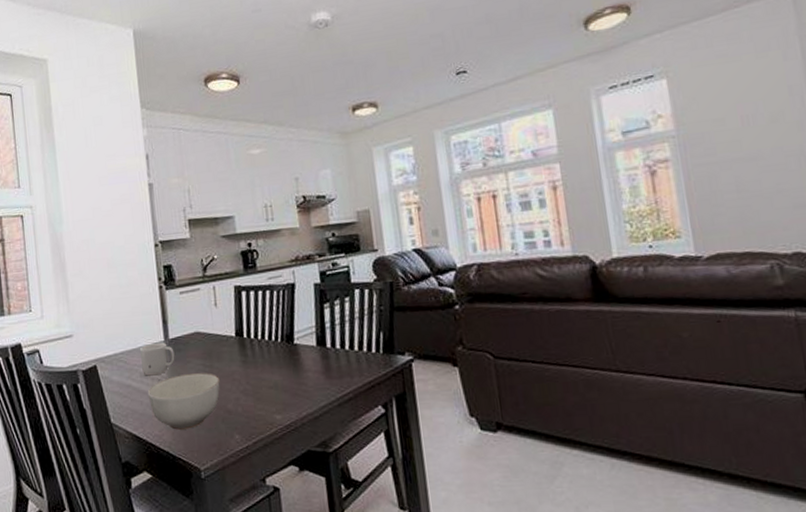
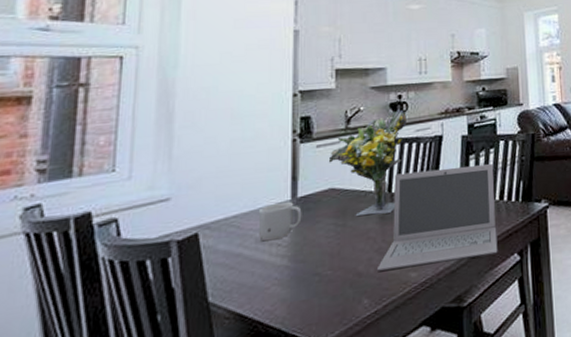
bowl: present [147,372,220,430] -> none [262,232,352,302]
bouquet: none [191,257,259,358] -> present [328,109,407,216]
laptop: none [244,313,361,412] -> present [376,164,498,272]

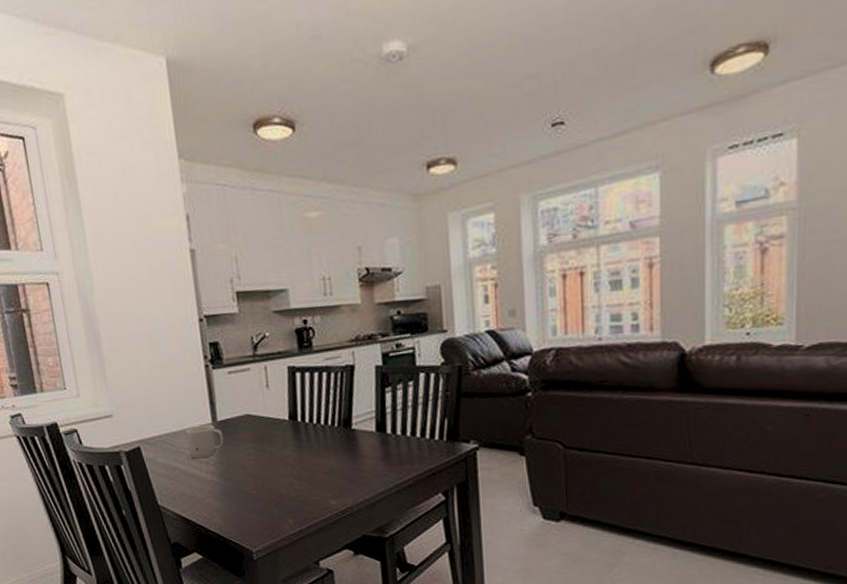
bouquet: present [328,109,407,216] -> none [241,335,315,443]
laptop: present [376,164,498,272] -> none [297,398,420,497]

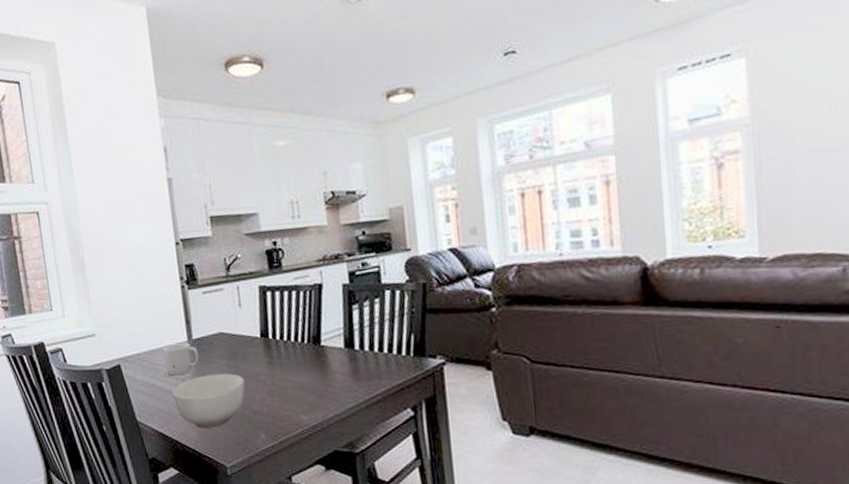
bowl: none [195,456,273,513] -> present [172,372,246,429]

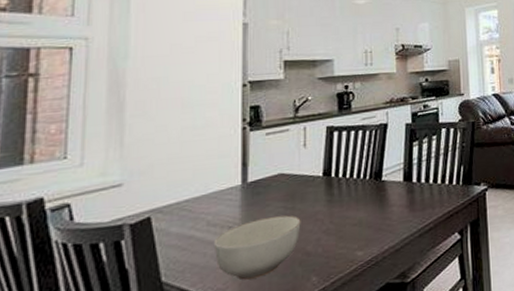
mug: present [163,342,199,376] -> none [210,186,252,224]

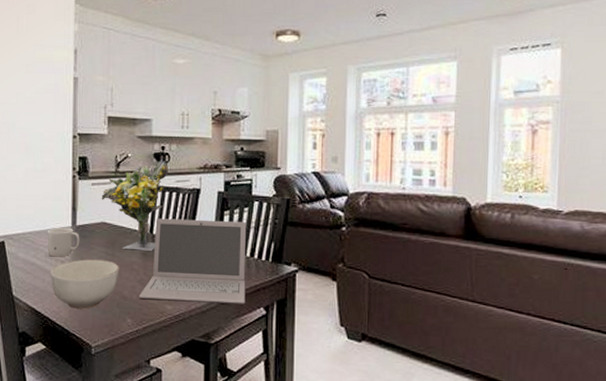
mug: none [210,186,252,224] -> present [48,227,80,257]
bouquet: none [277,99,353,199] -> present [101,158,168,251]
laptop: none [324,150,440,252] -> present [138,218,247,304]

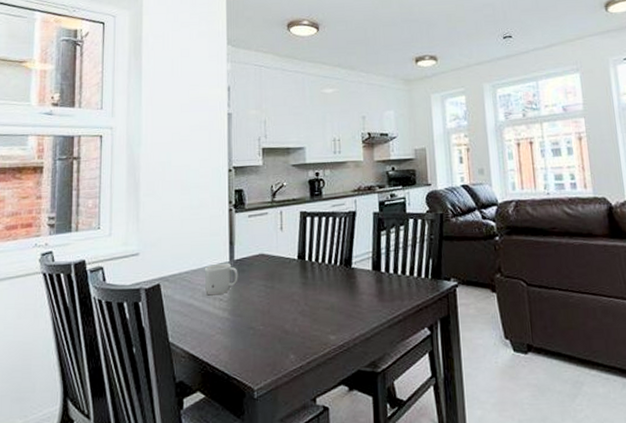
bowl: present [50,258,119,309] -> none [208,293,280,349]
bouquet: present [101,158,168,251] -> none [258,185,324,280]
laptop: present [138,218,247,304] -> none [300,241,409,332]

